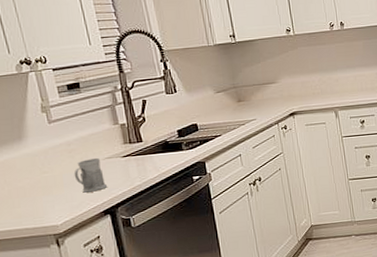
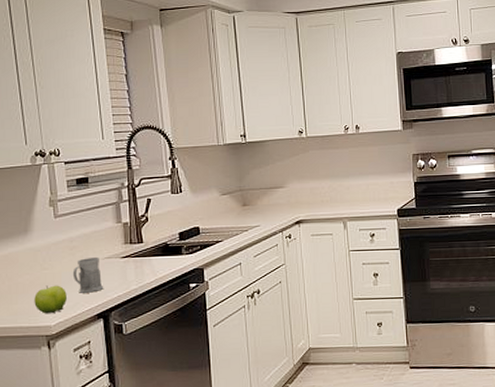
fruit: none [37,187,71,215] -> present [34,285,67,314]

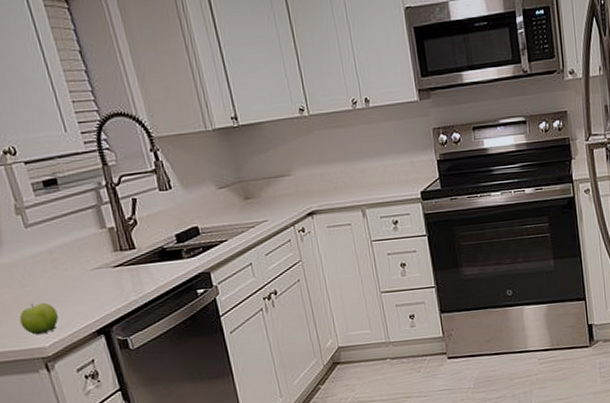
mug: present [72,258,104,293] -> none [59,269,99,310]

